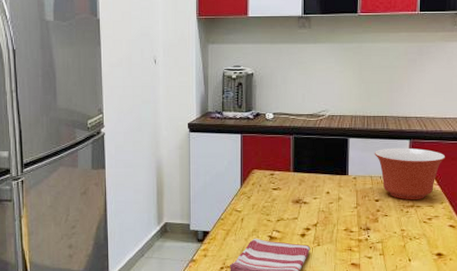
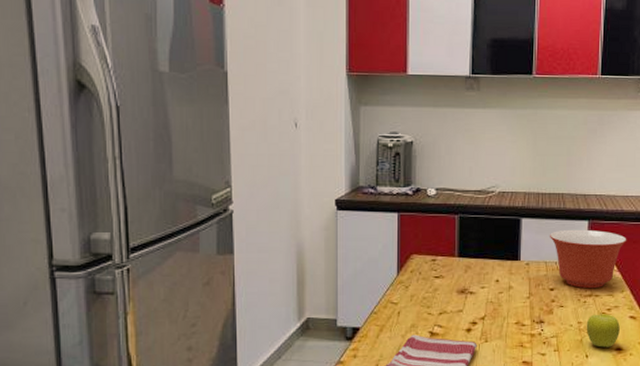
fruit: none [409,222,440,253] -> present [586,313,620,348]

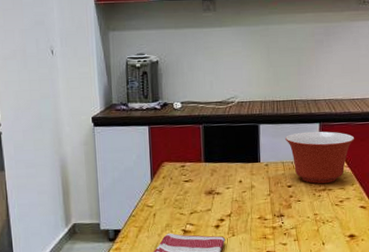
fruit: present [586,313,620,348] -> none [321,204,352,235]

